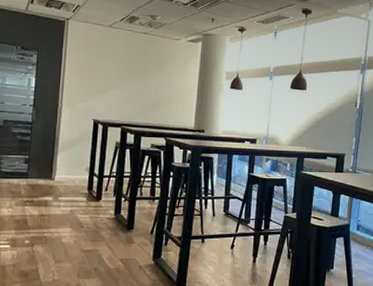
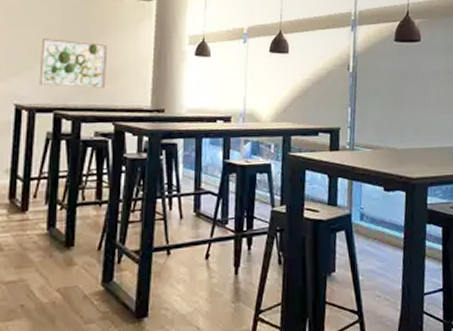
wall art: none [111,69,163,111] -> present [39,37,108,88]

